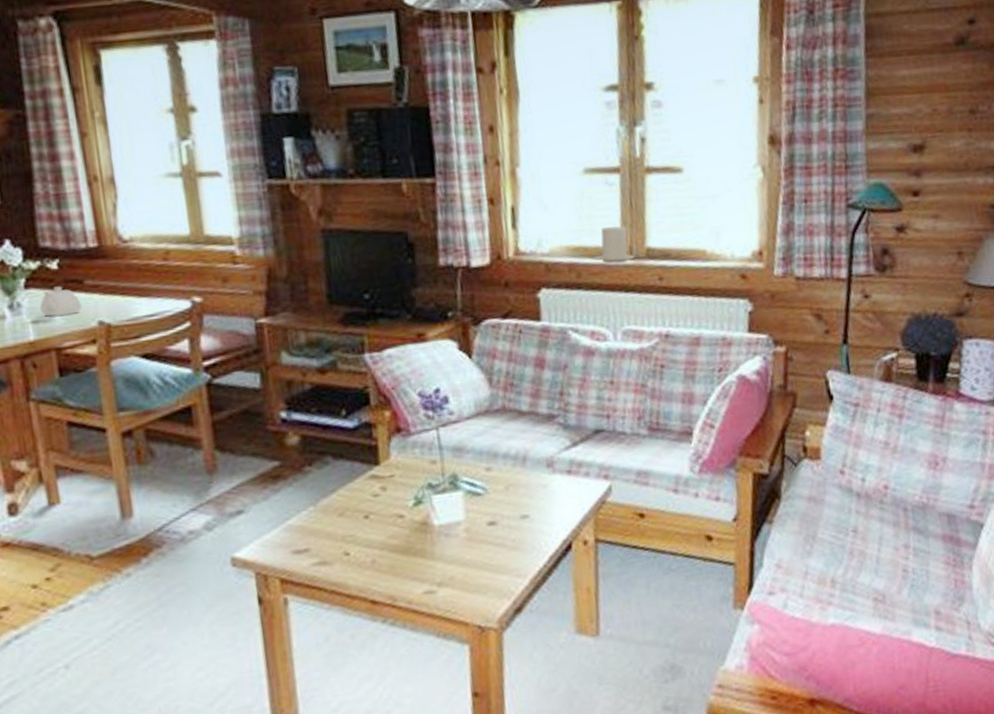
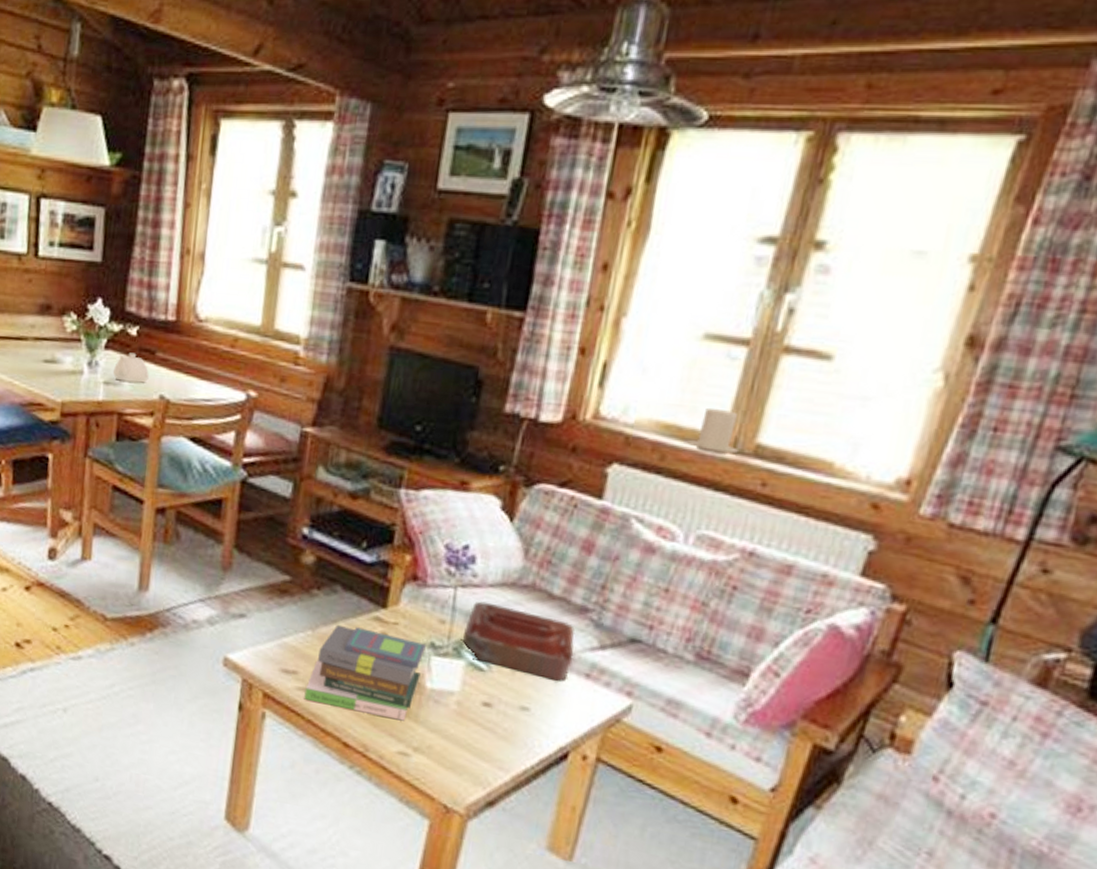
books: none [321,486,427,573] -> present [304,624,426,721]
decorative tray: none [454,431,554,488] -> present [461,601,575,682]

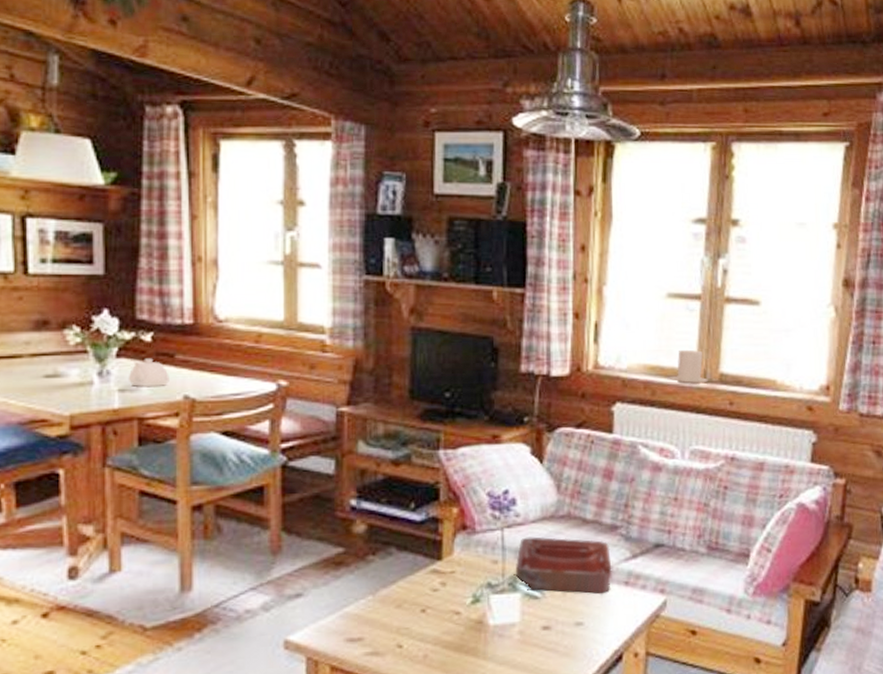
books: present [304,624,426,721] -> none [373,582,483,664]

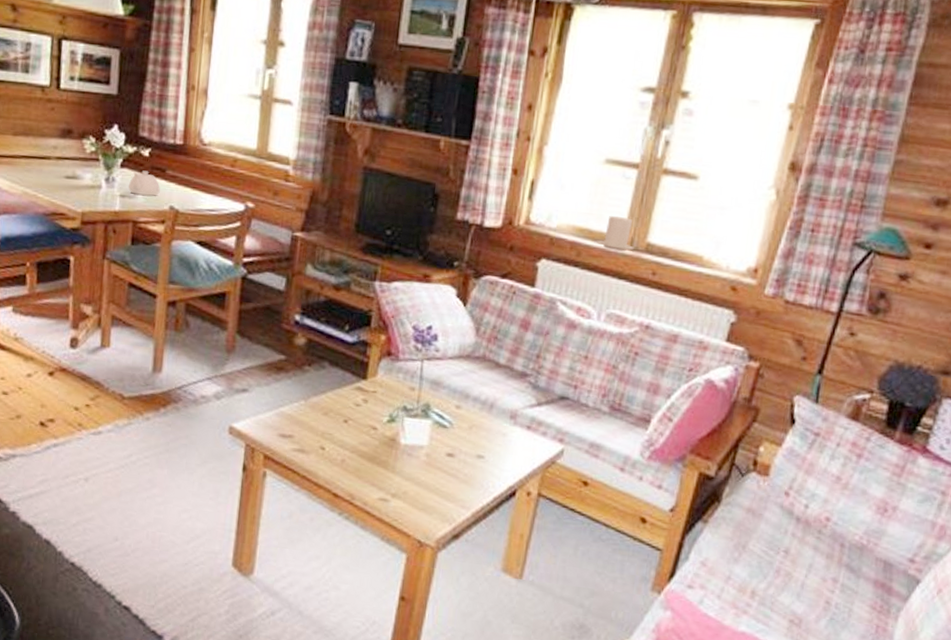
decorative tray: present [515,537,612,594] -> none [428,371,518,434]

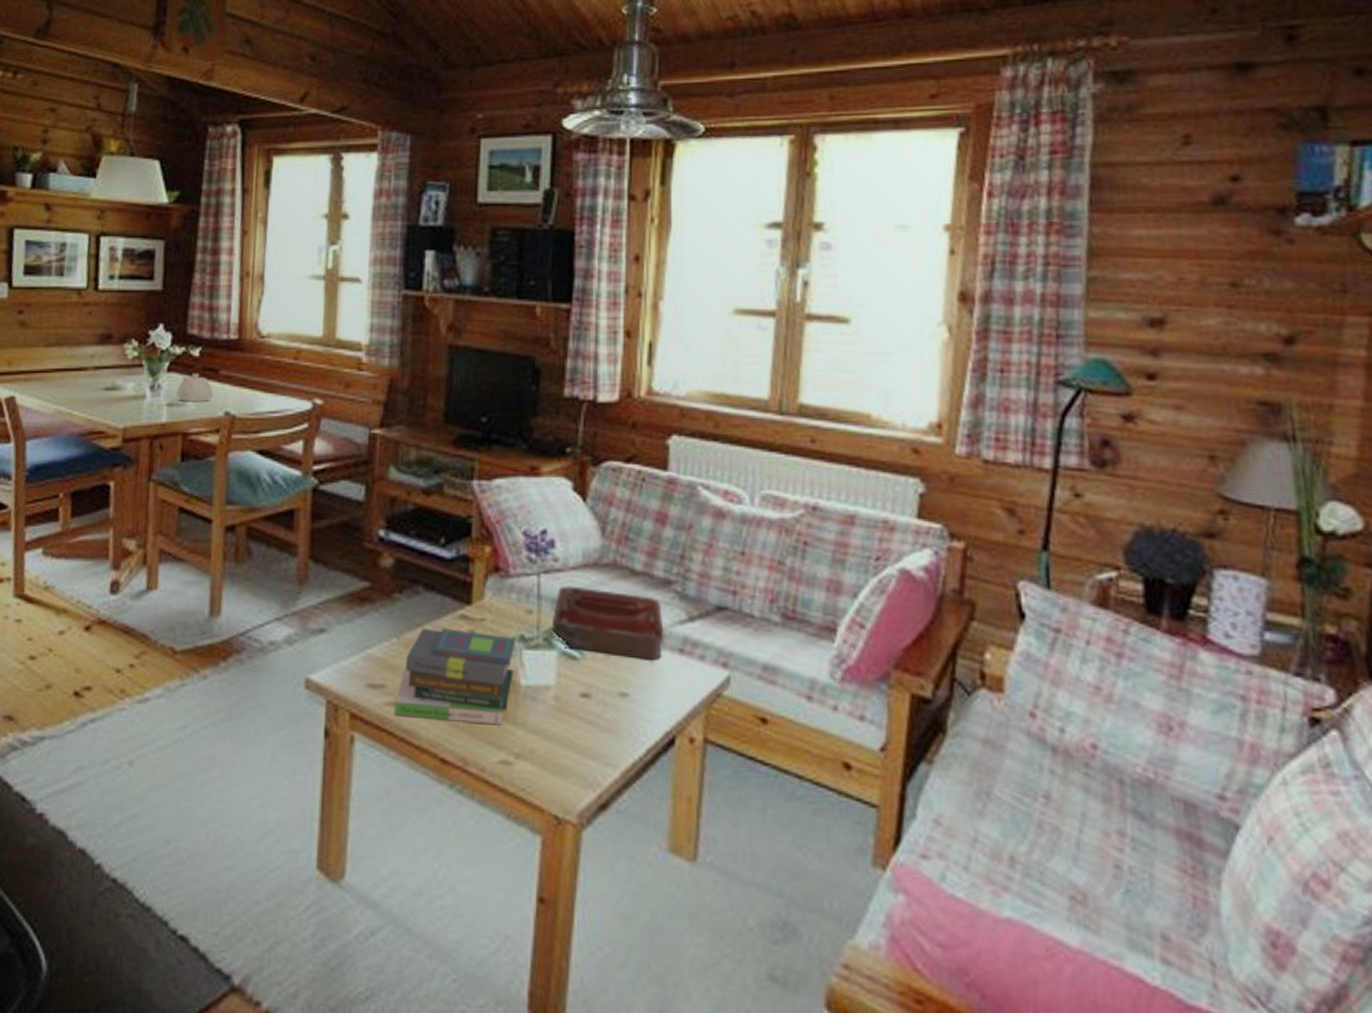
books: none [299,394,400,473] -> present [394,628,516,726]
decorative tray: none [428,371,518,434] -> present [551,586,664,662]
candle: present [596,215,634,252] -> none [737,374,784,417]

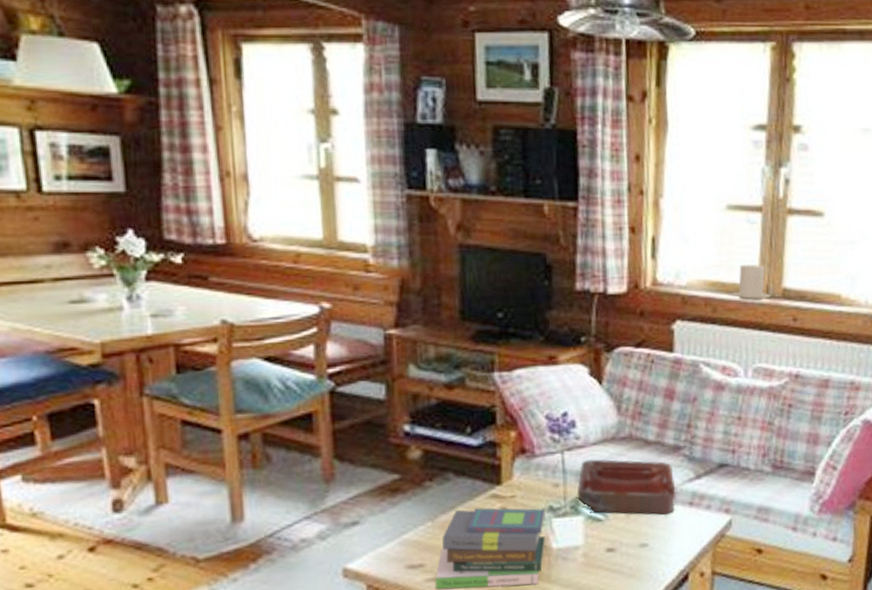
teapot: present [176,373,213,403] -> none [159,281,205,312]
candle: none [737,374,784,417] -> present [731,264,771,301]

